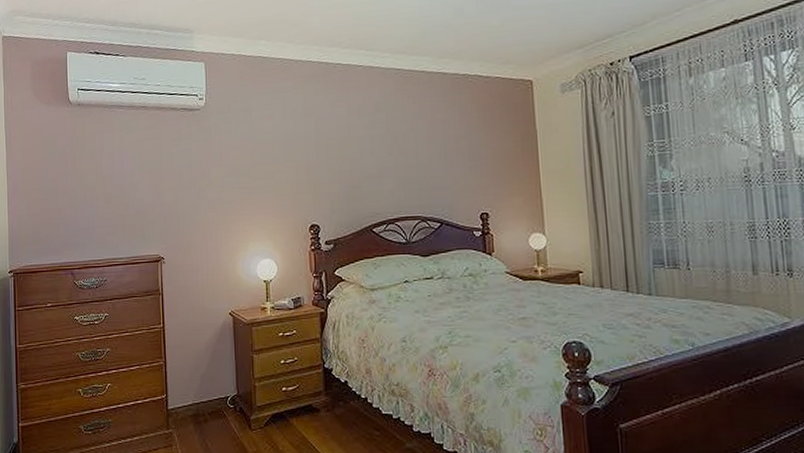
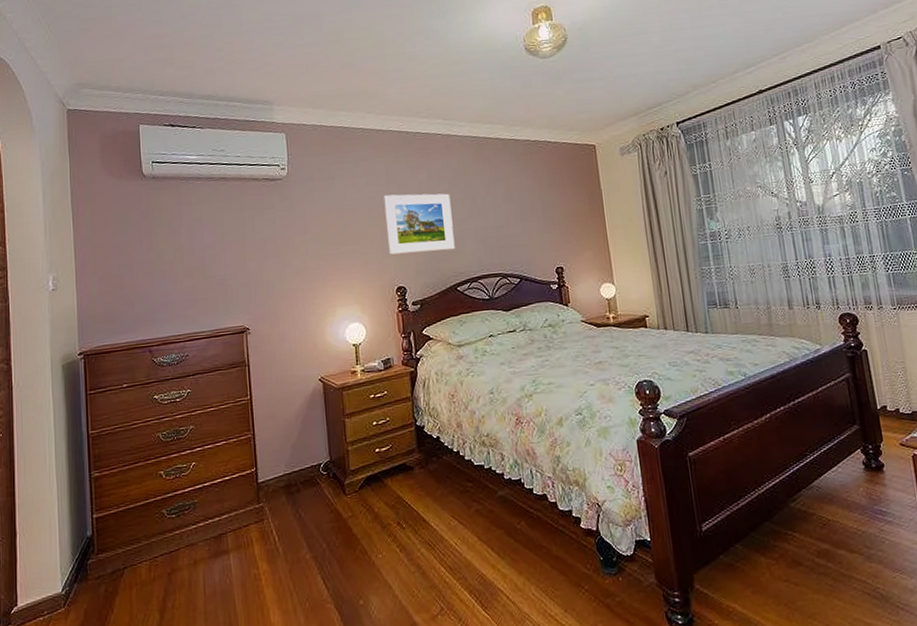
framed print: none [300,128,372,191] -> present [384,193,455,255]

